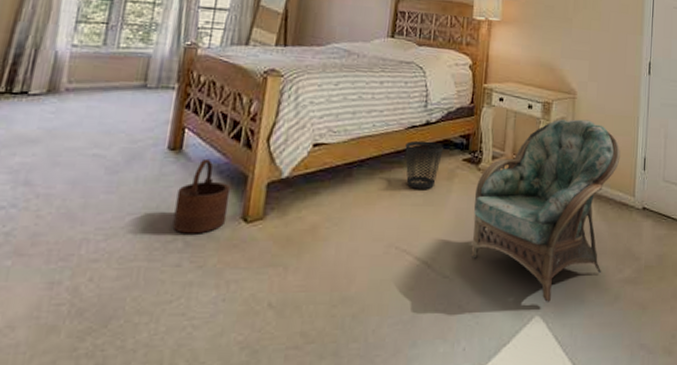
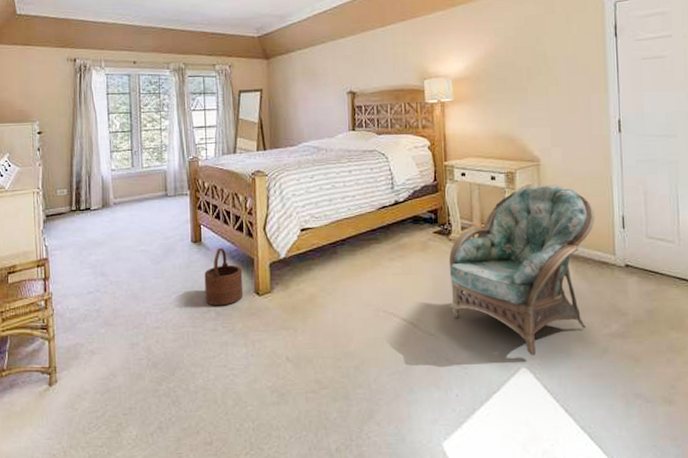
wastebasket: present [405,140,443,189] -> none [379,218,414,261]

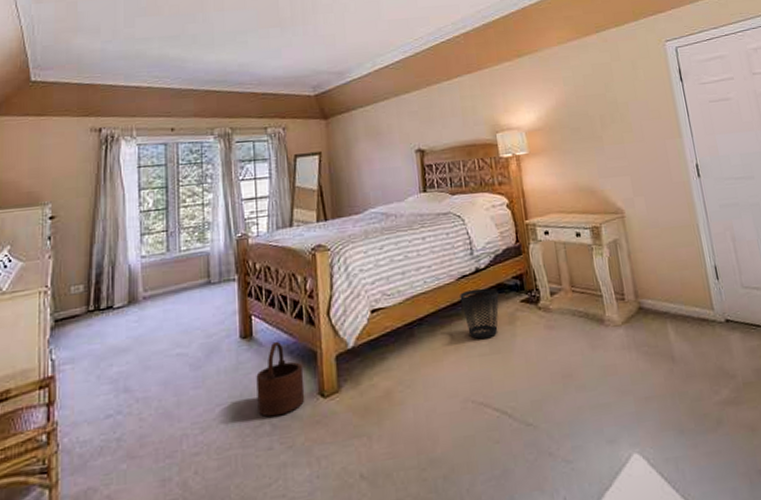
wastebasket: none [379,218,414,261] -> present [460,288,499,339]
armchair: present [449,185,595,357] -> none [540,237,695,438]

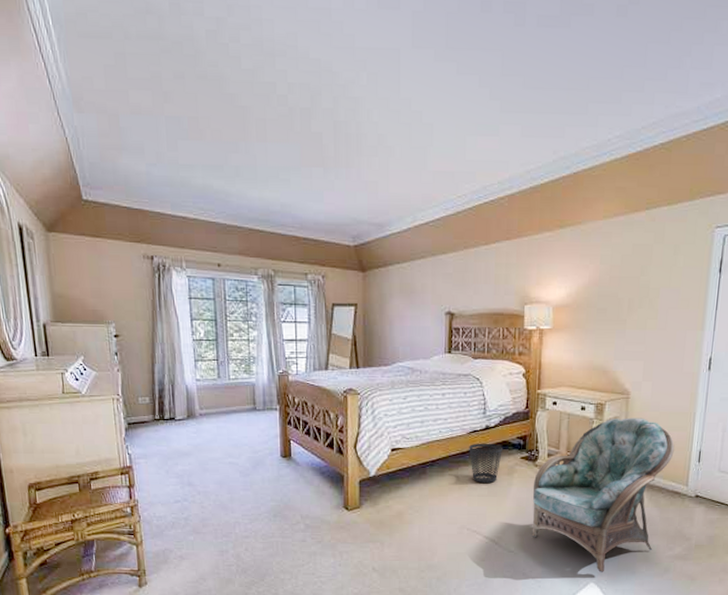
wooden bucket: present [256,341,305,417] -> none [294,463,333,519]
armchair: none [540,237,695,438] -> present [531,418,675,573]

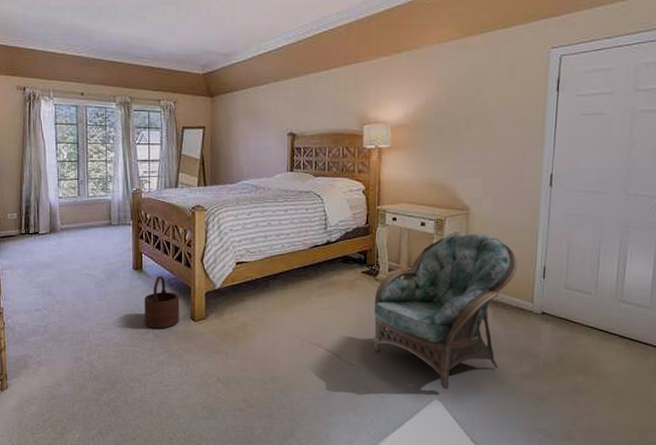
wooden bucket: none [294,463,333,519] -> present [144,275,180,329]
wastebasket: present [469,443,502,483] -> none [311,257,343,296]

